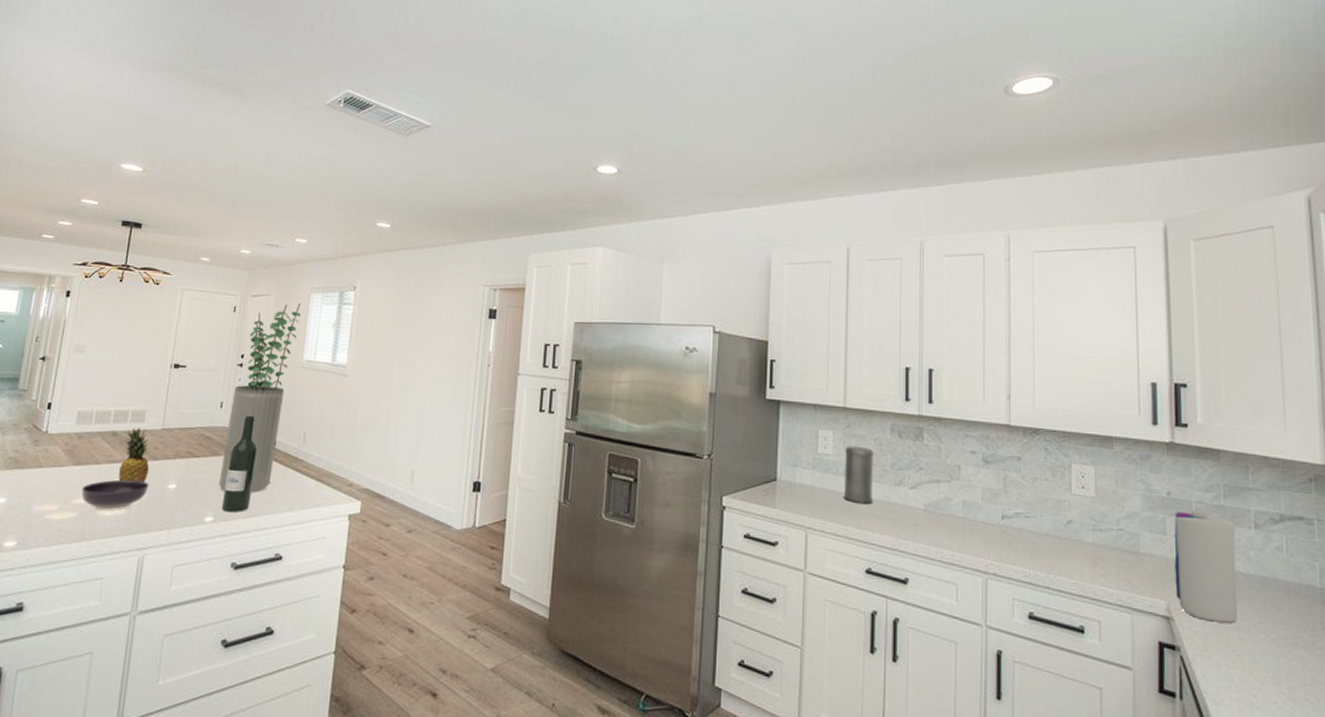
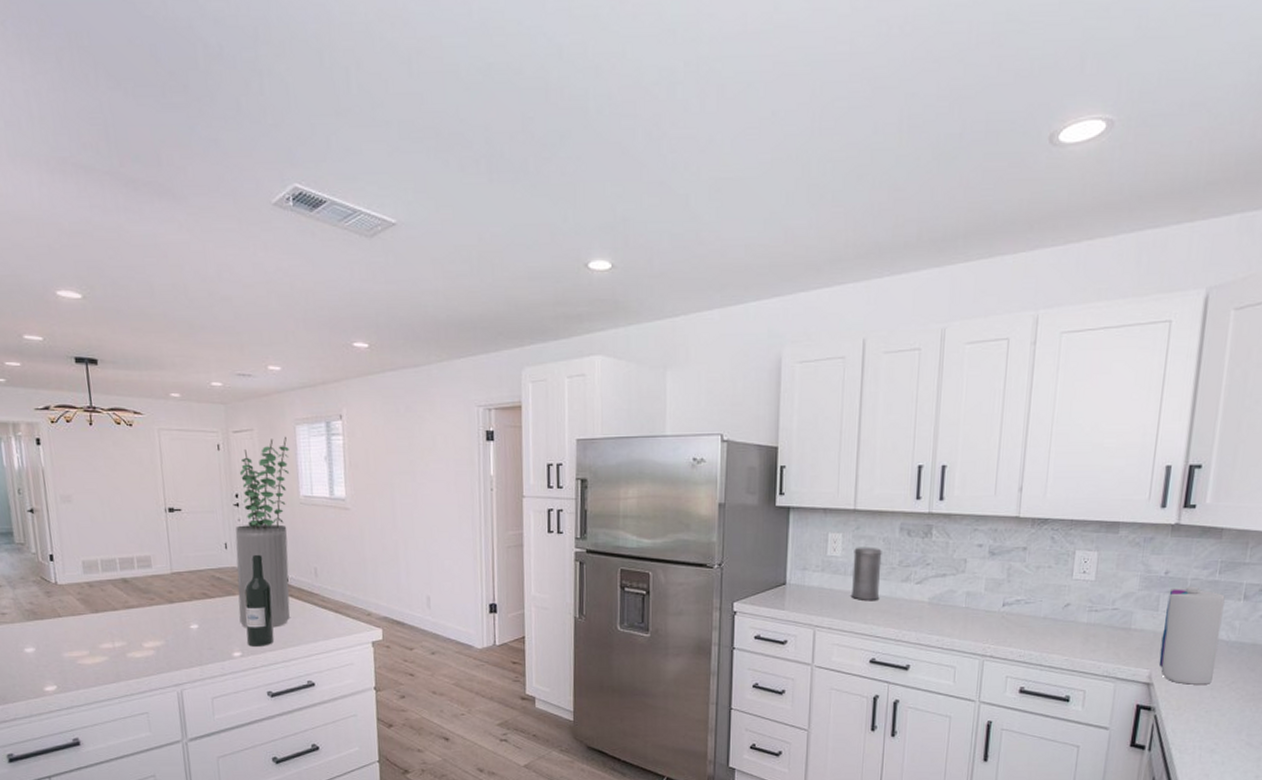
bowl: present [81,479,149,510] -> none [105,623,172,652]
fruit: present [118,428,150,483] -> none [136,573,169,625]

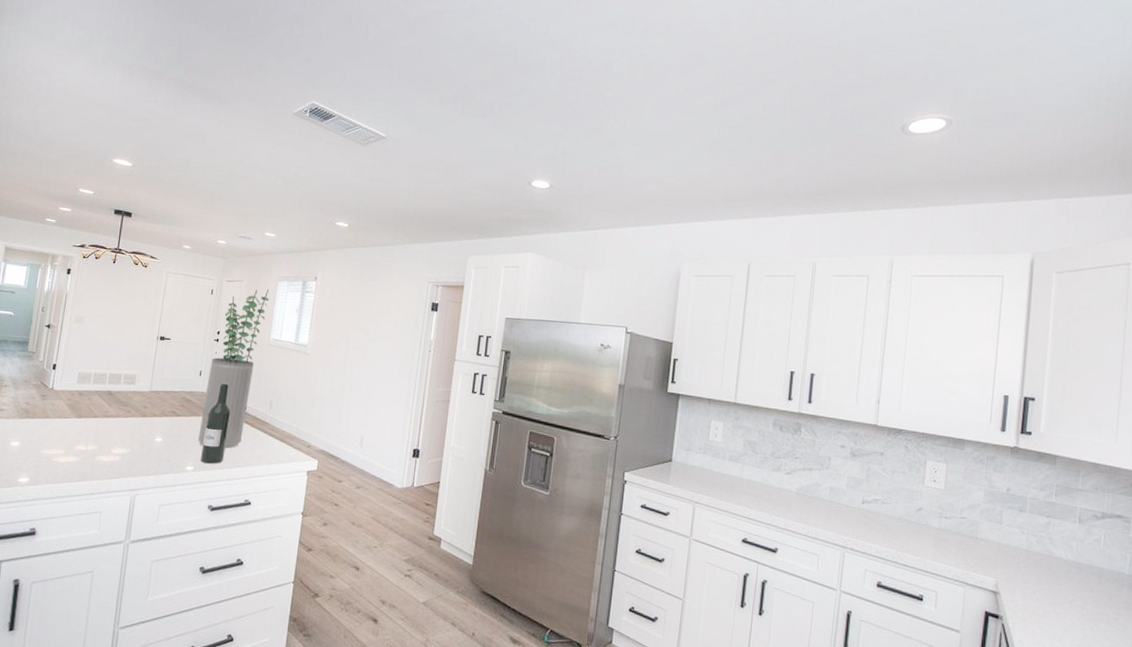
canister: present [850,547,882,602] -> none [728,435,757,486]
paper towel holder: present [1158,586,1225,685] -> none [1004,504,1062,599]

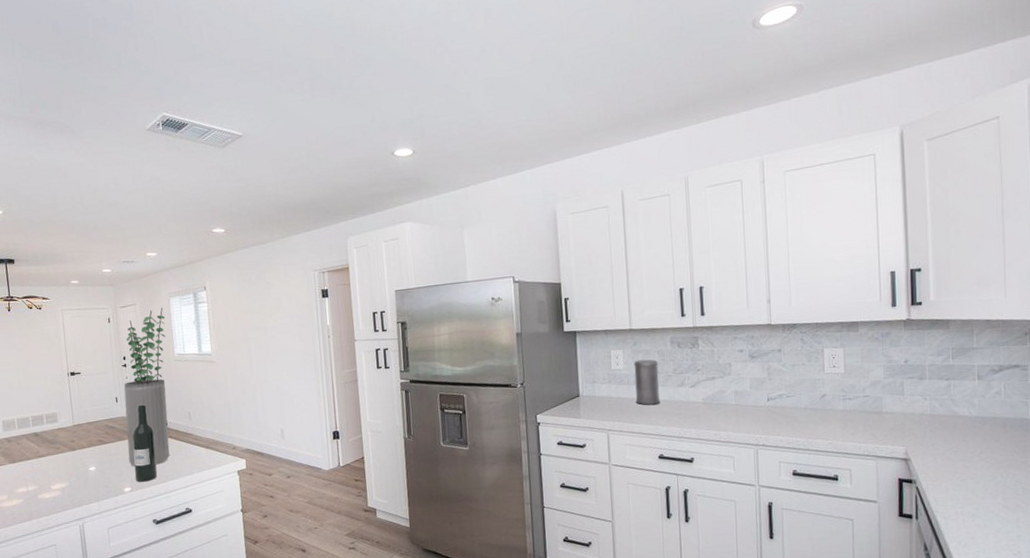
canister: none [728,435,757,486] -> present [634,359,661,406]

